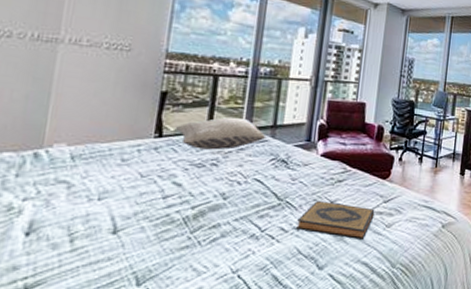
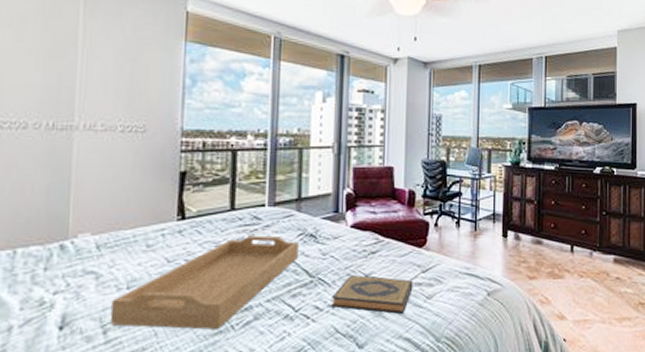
serving tray: none [77,157,271,244] -> present [109,235,299,330]
pillow: present [174,117,267,150] -> none [197,192,292,229]

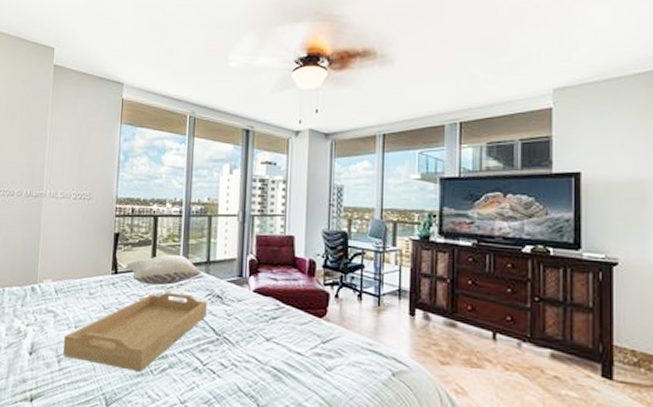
pillow: none [197,192,292,229] -> present [126,254,202,286]
hardback book: present [331,274,413,314] -> none [235,337,313,382]

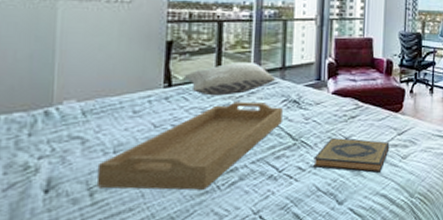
hardback book: none [235,337,313,382] -> present [313,137,390,173]

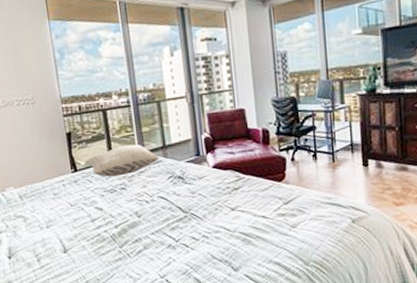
serving tray: present [96,101,283,190] -> none [38,180,171,257]
hardback book: present [313,137,390,173] -> none [205,209,277,242]

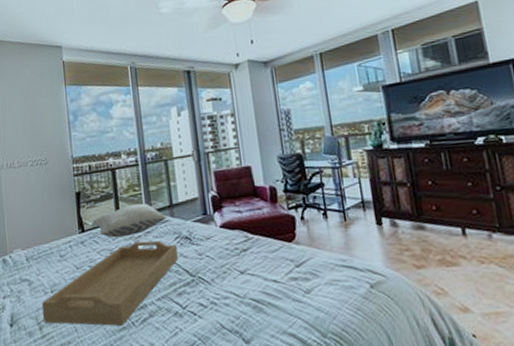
serving tray: none [38,180,171,257] -> present [41,241,178,326]

